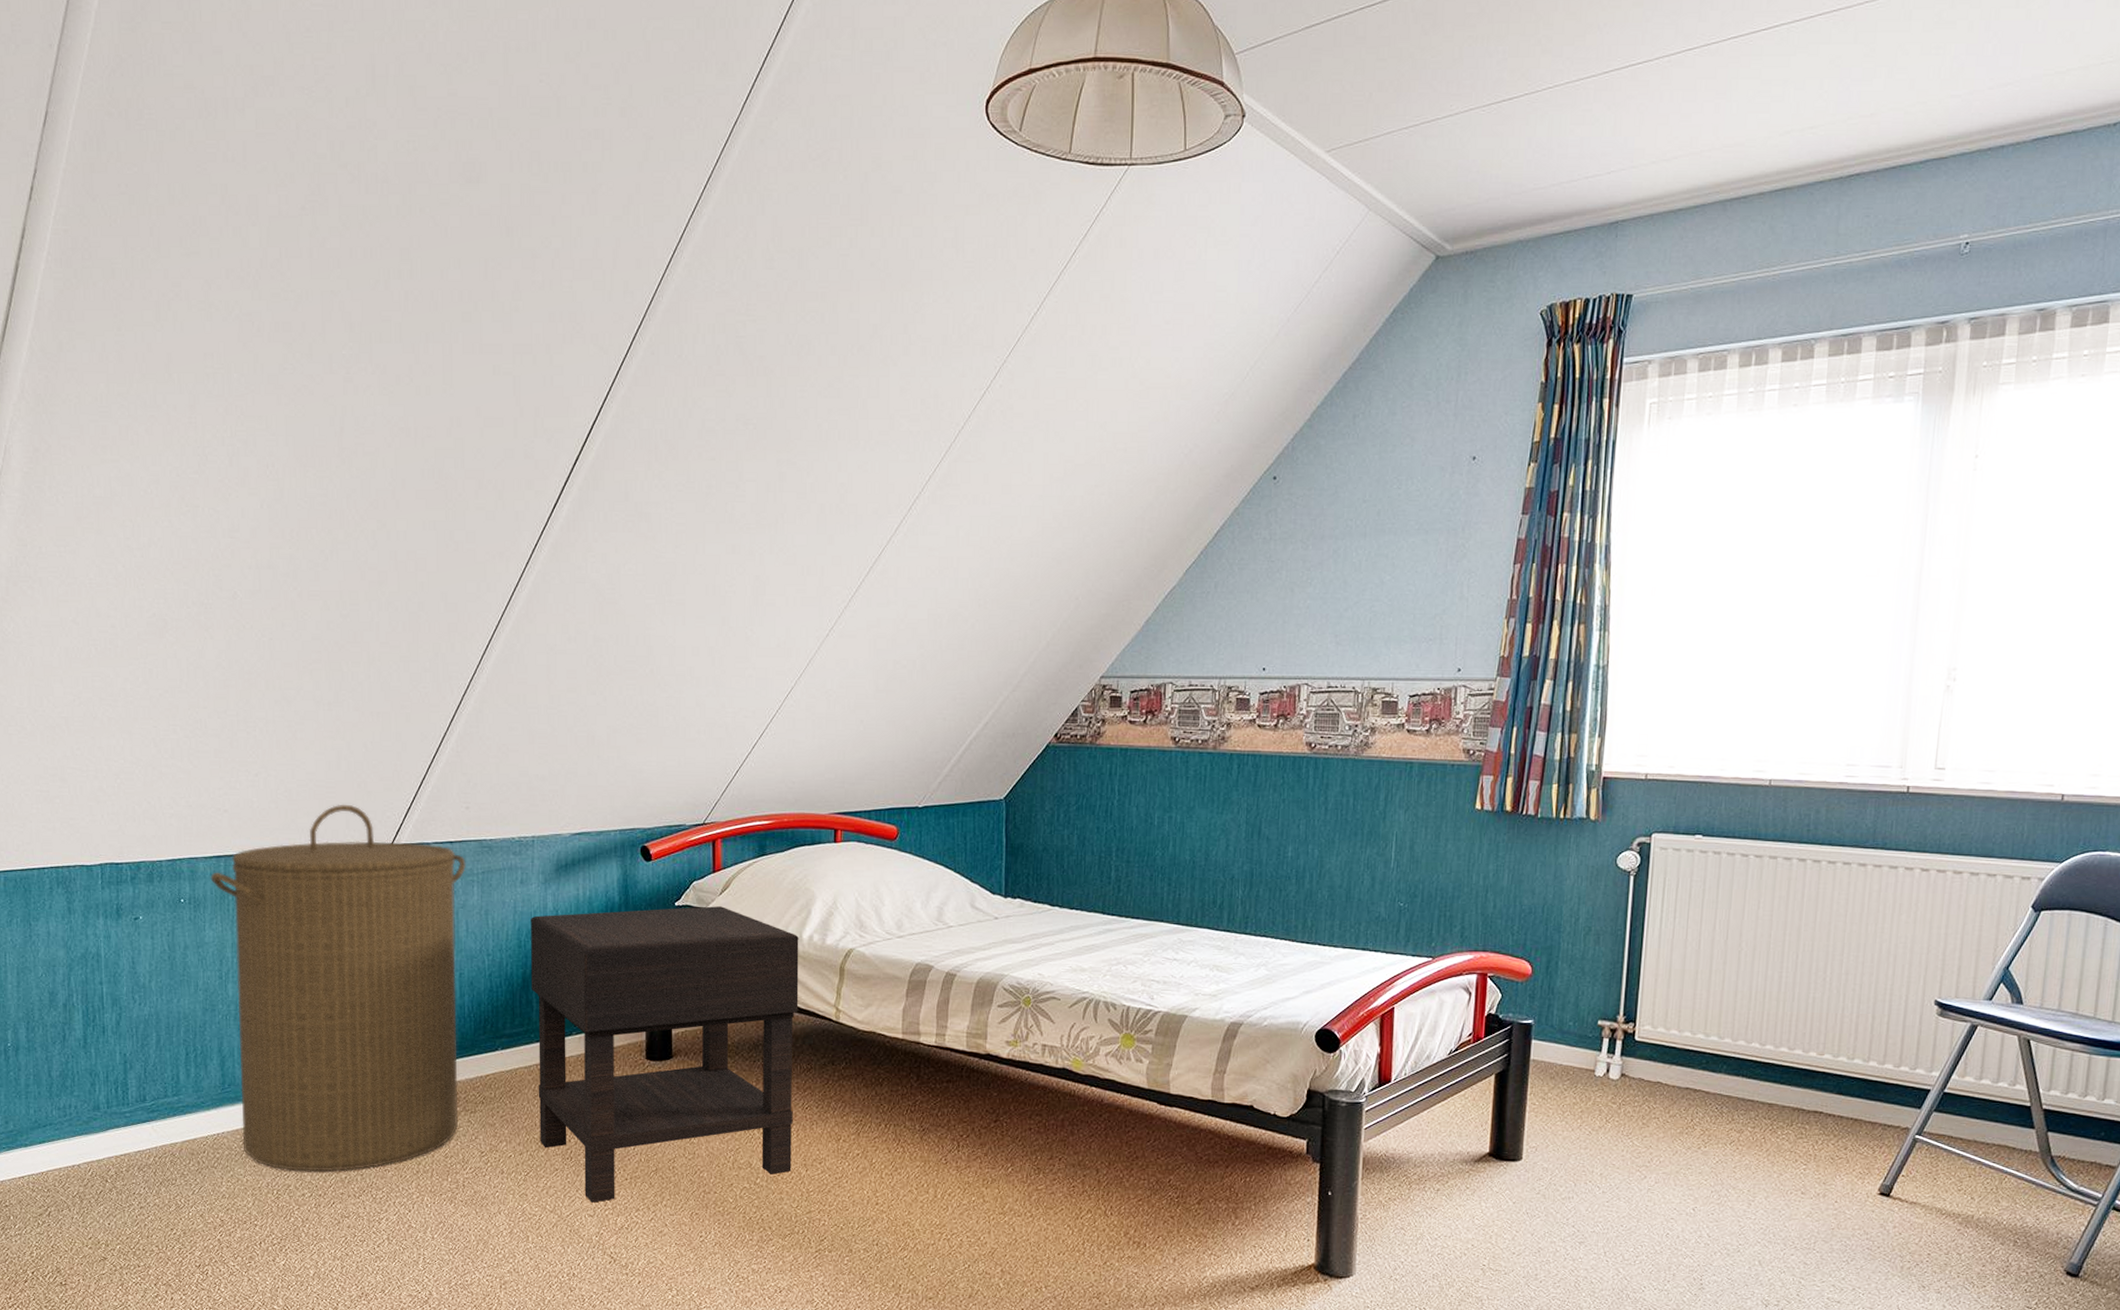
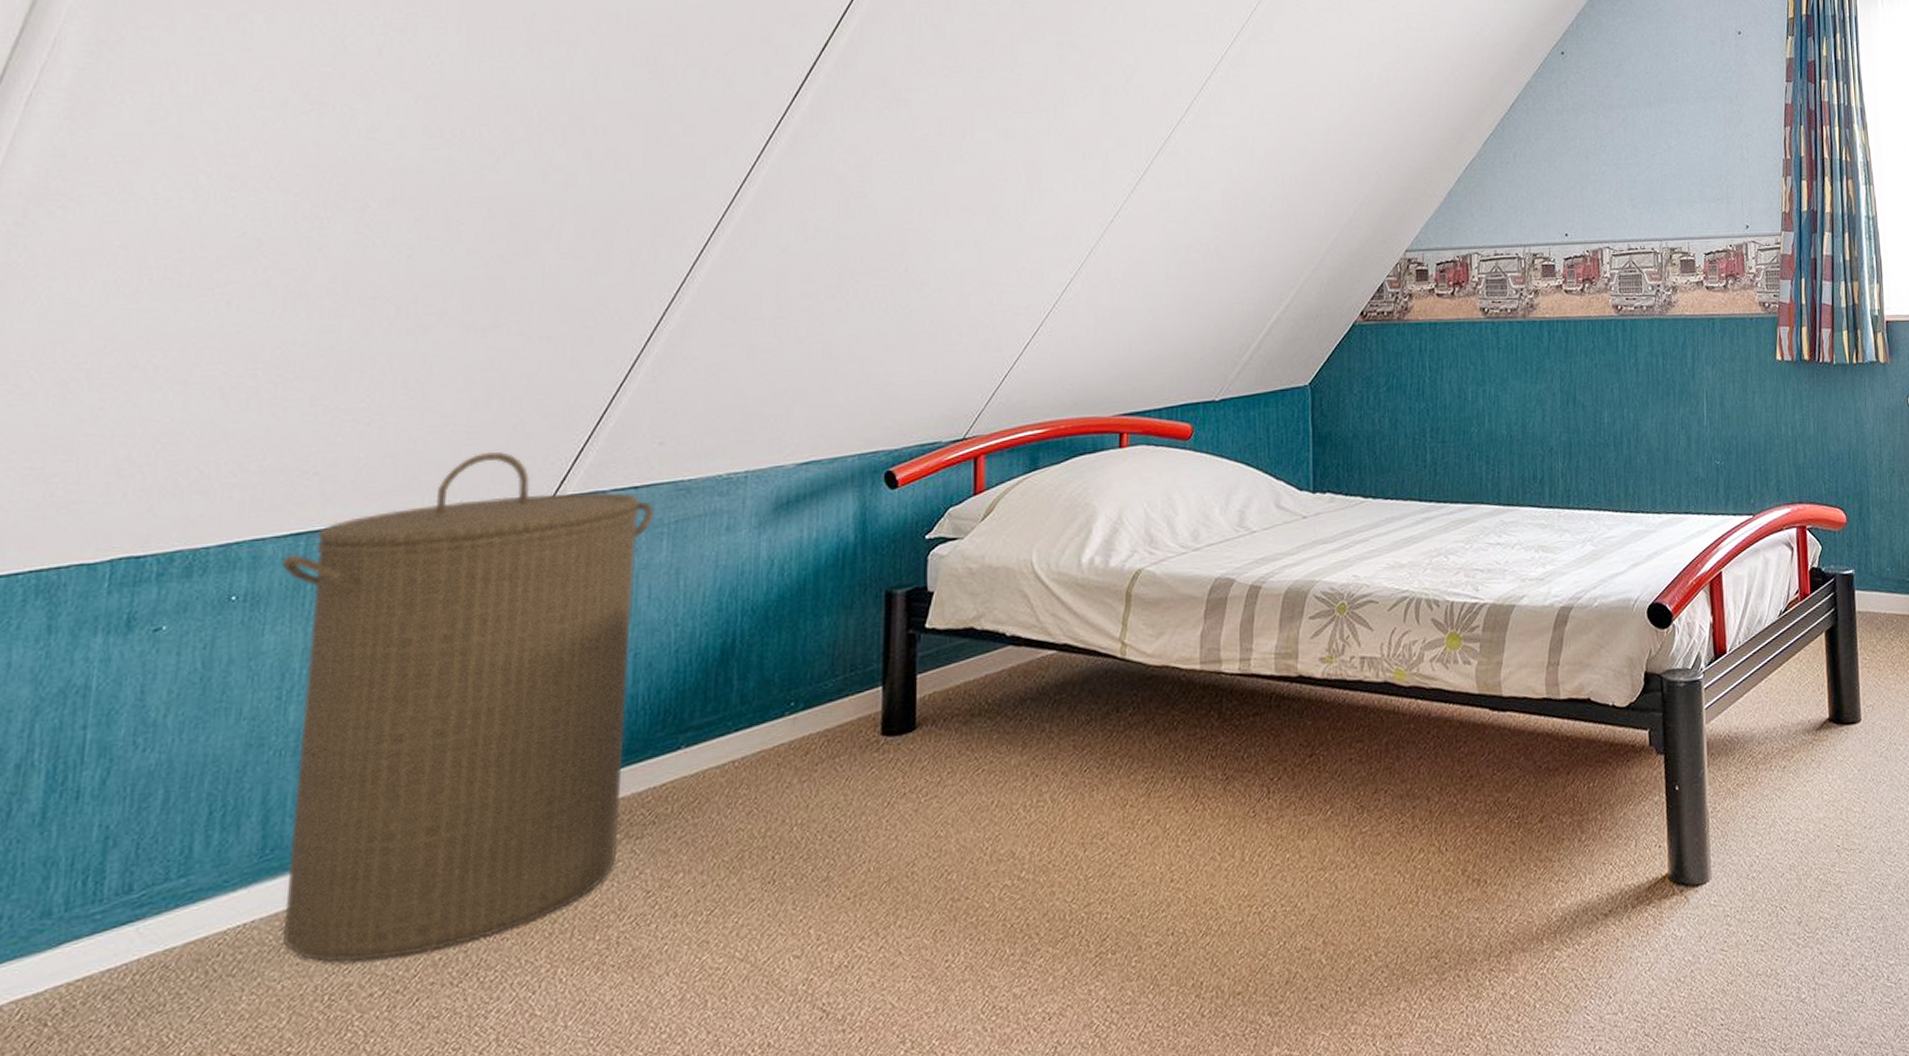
nightstand: present [531,906,799,1203] -> none [731,534,1077,938]

